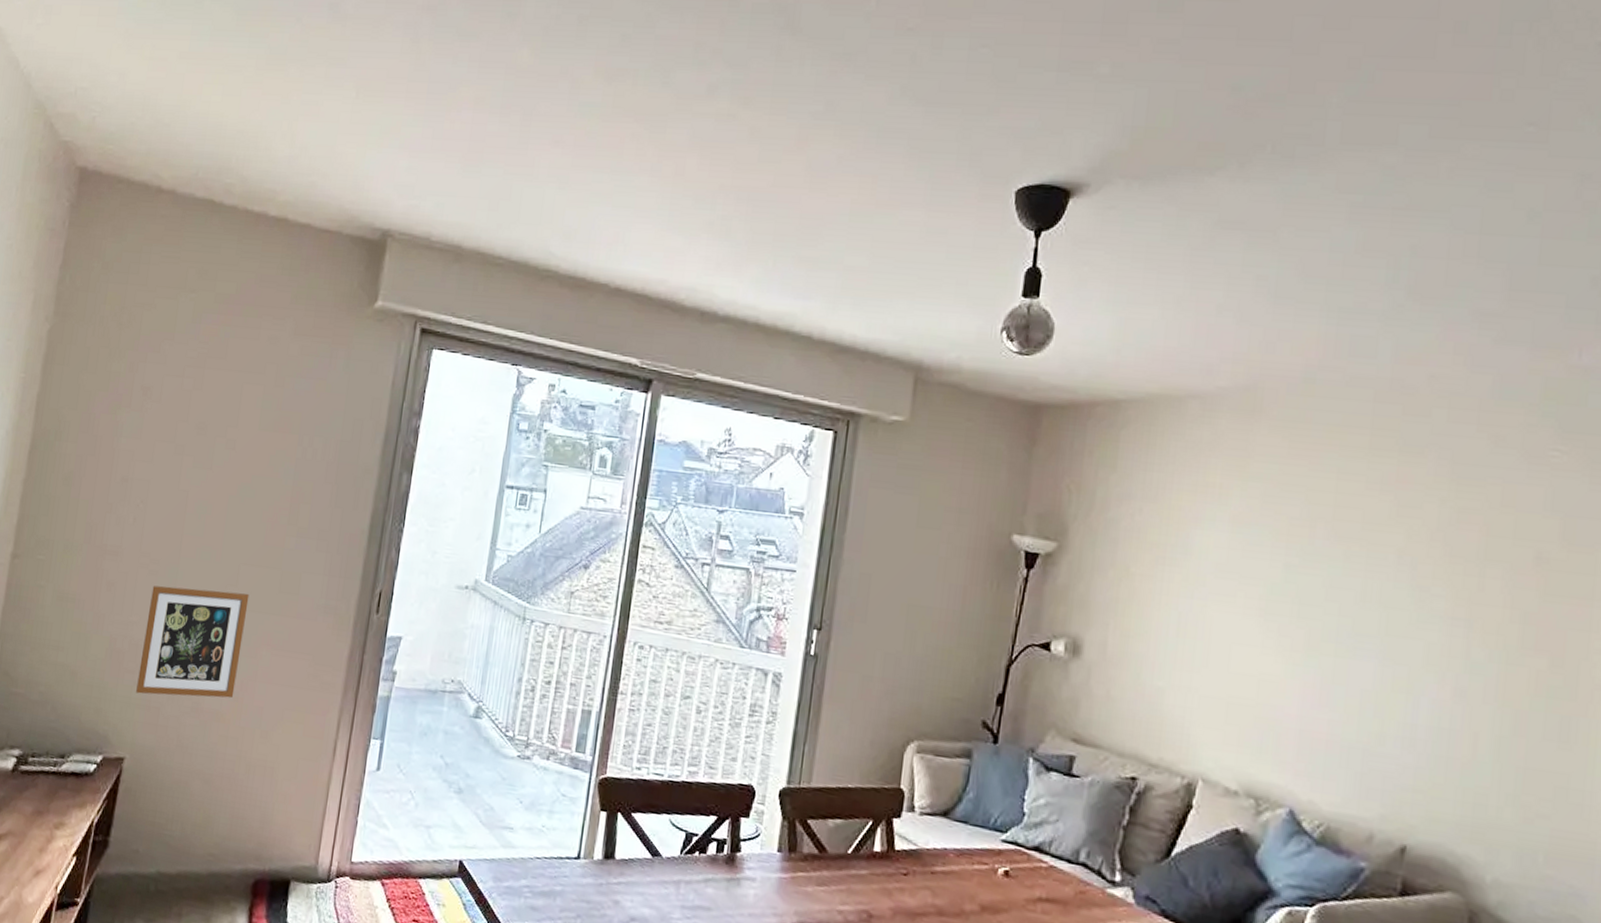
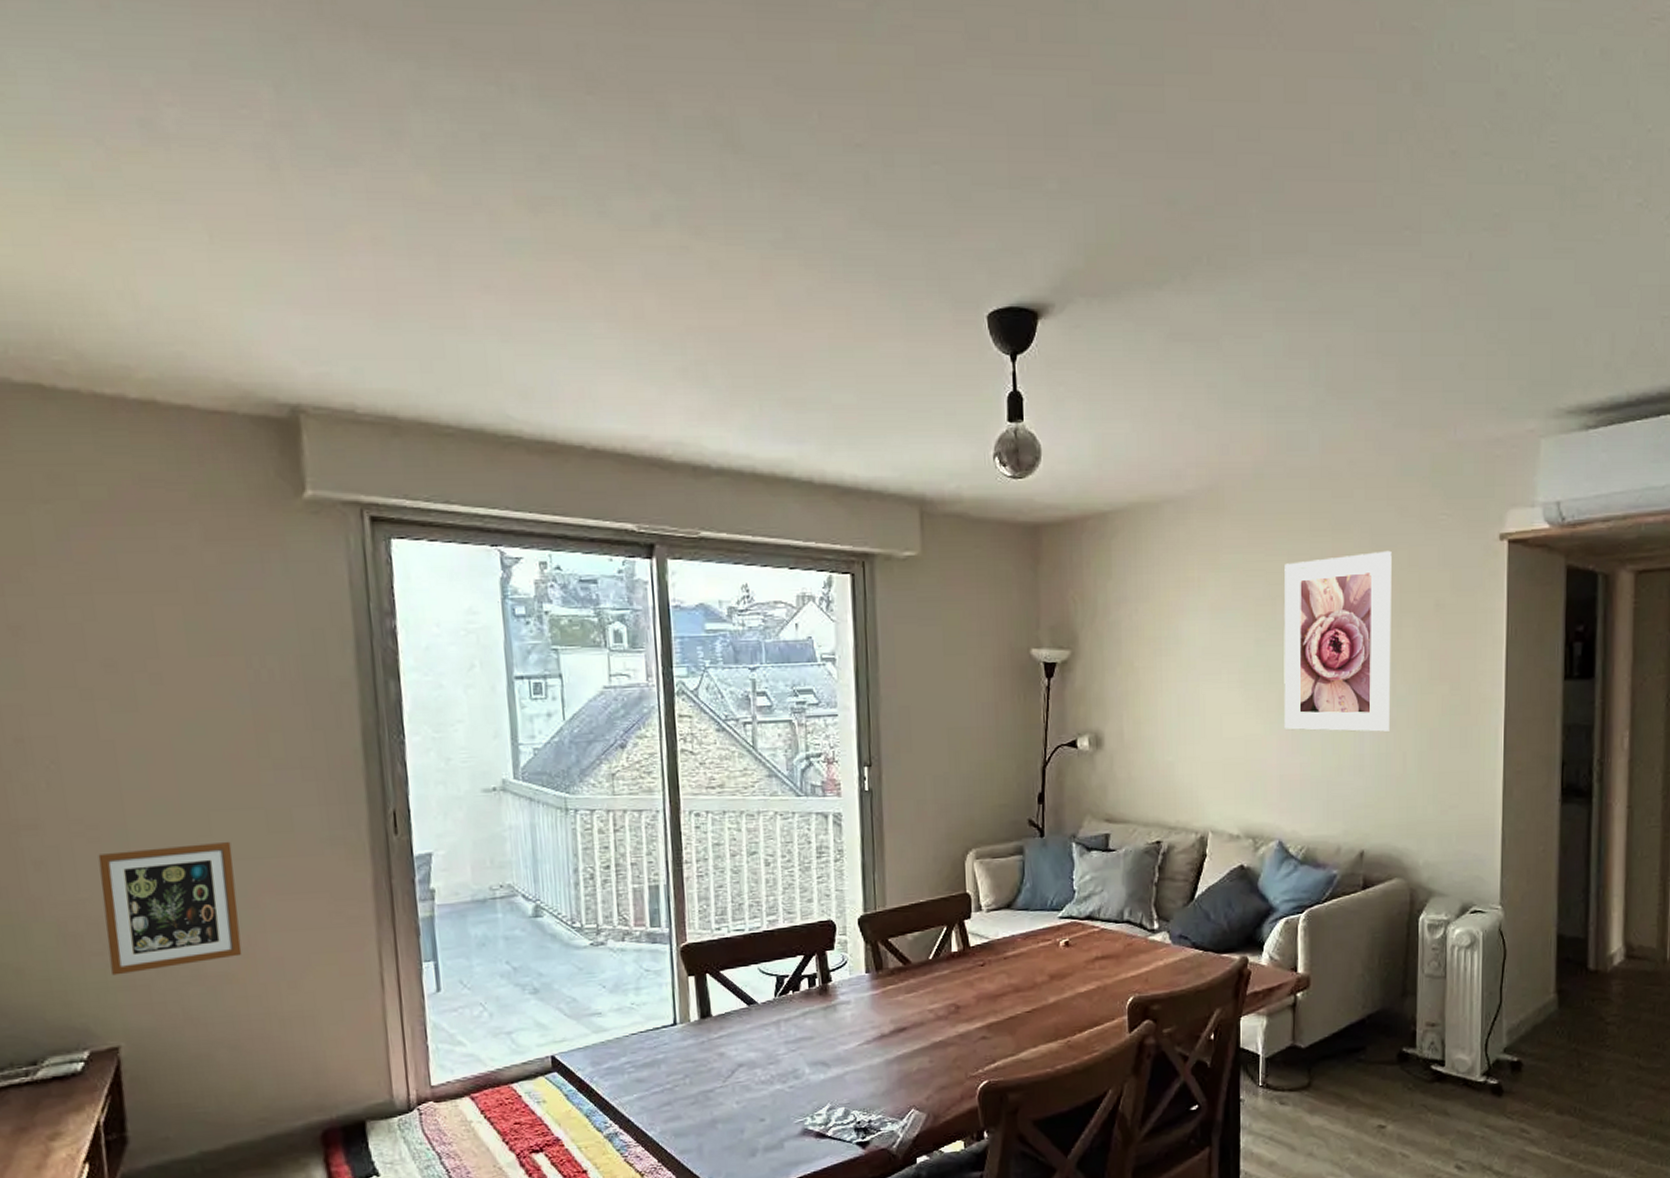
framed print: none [1311,482,1479,703] -> present [1283,550,1392,732]

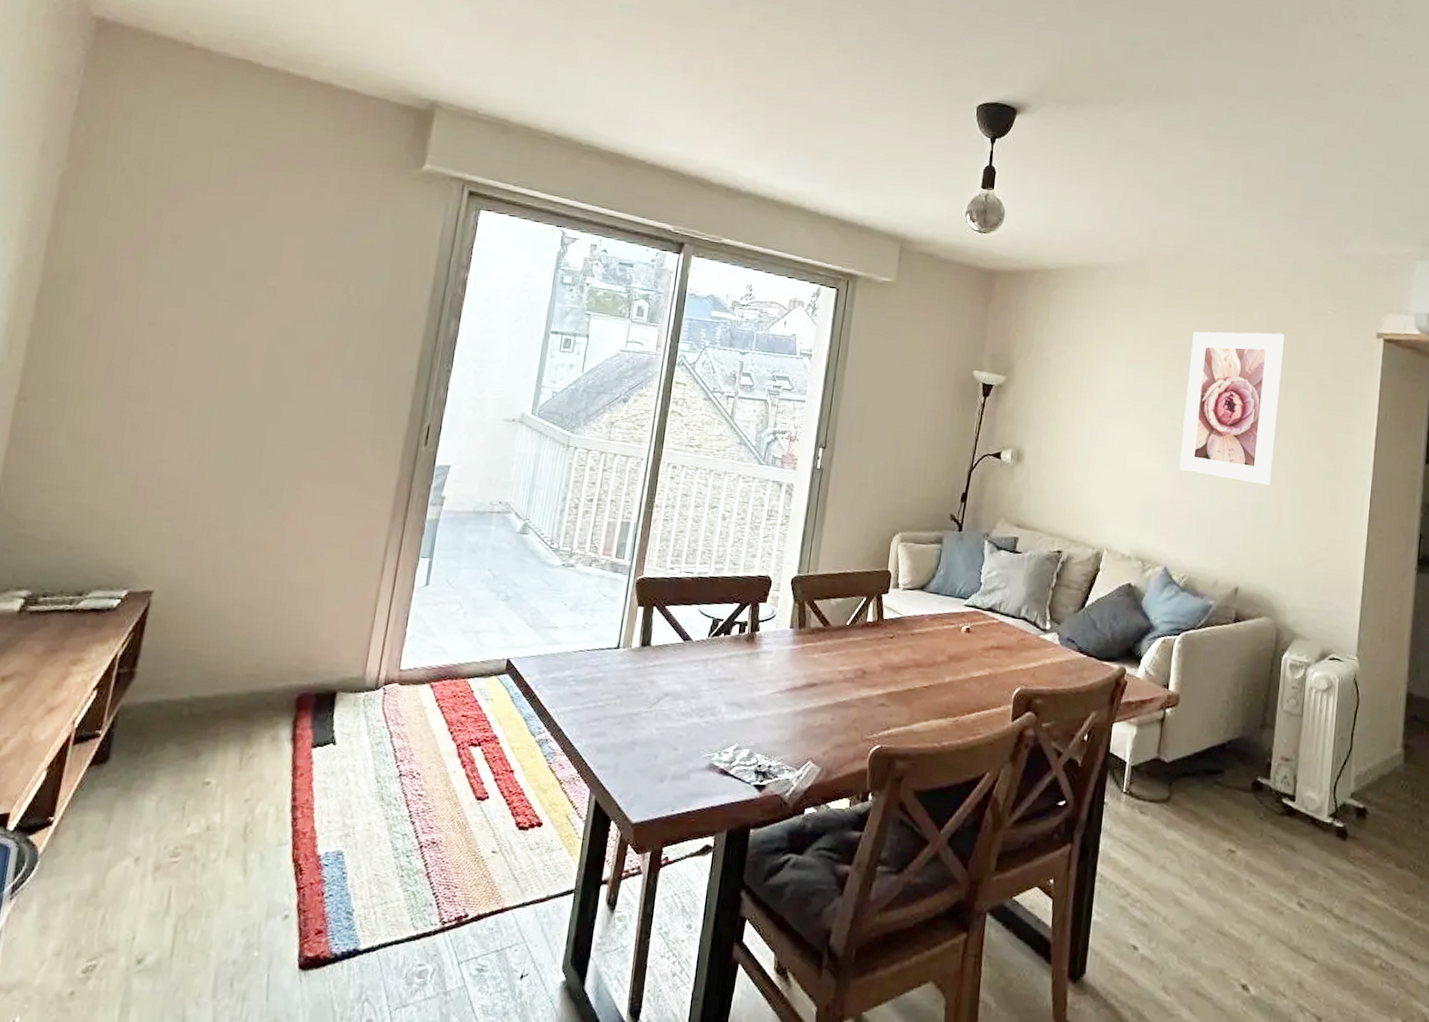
picture frame: present [98,841,242,976] -> none [166,425,292,529]

